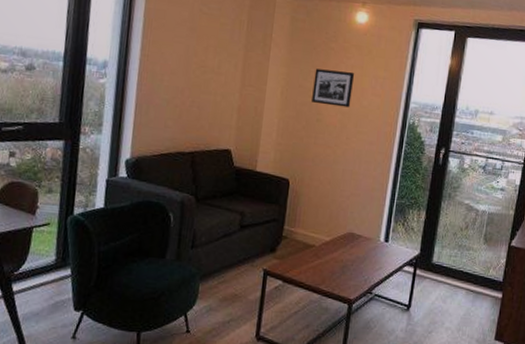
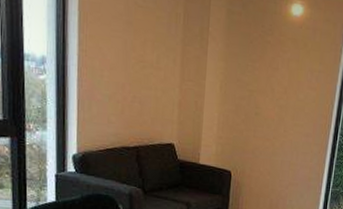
picture frame: present [312,68,355,108] -> none [250,62,291,101]

